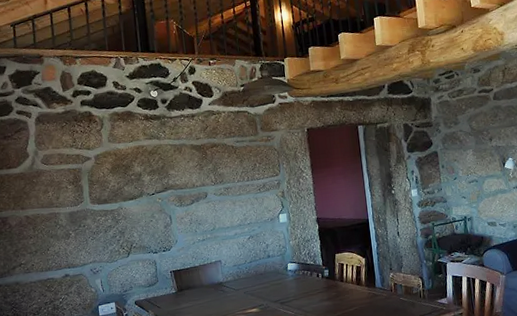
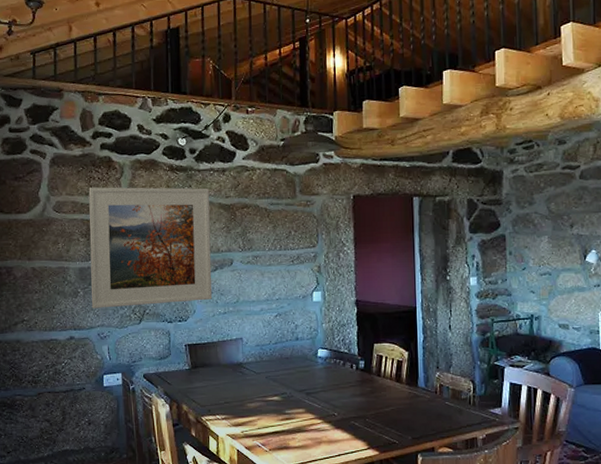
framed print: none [73,132,191,247] -> present [89,187,212,308]

